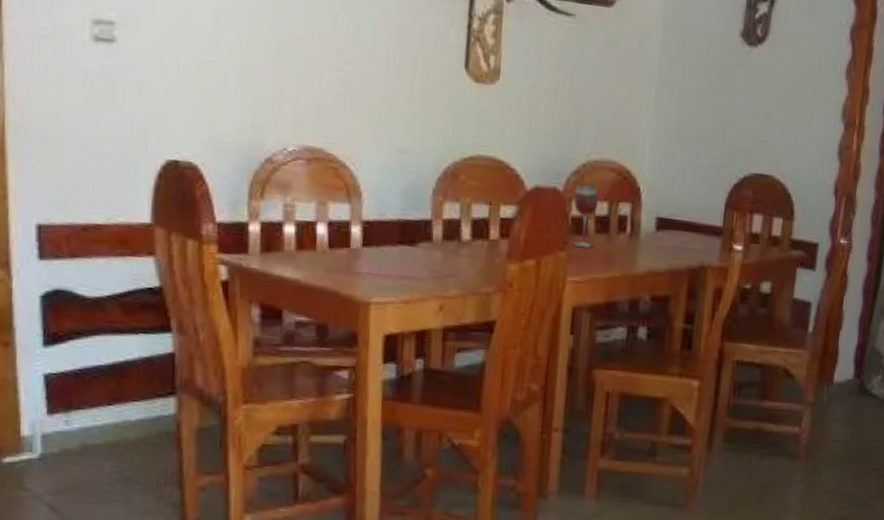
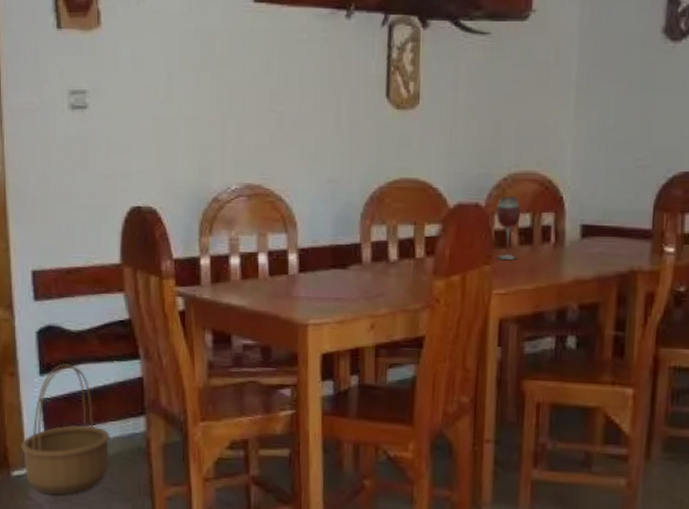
basket: none [16,334,132,486] -> present [21,363,110,495]

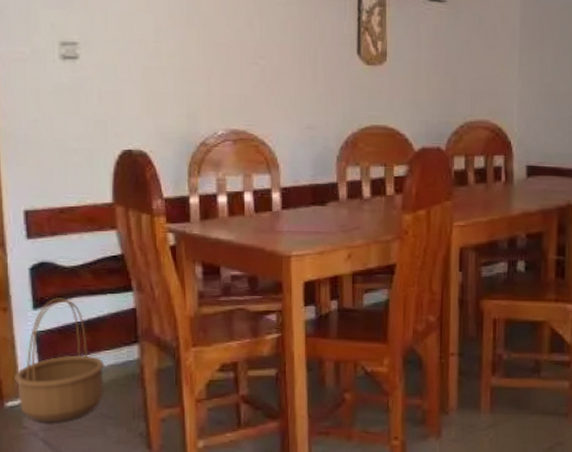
wineglass: present [495,195,521,260] -> none [454,140,476,196]

